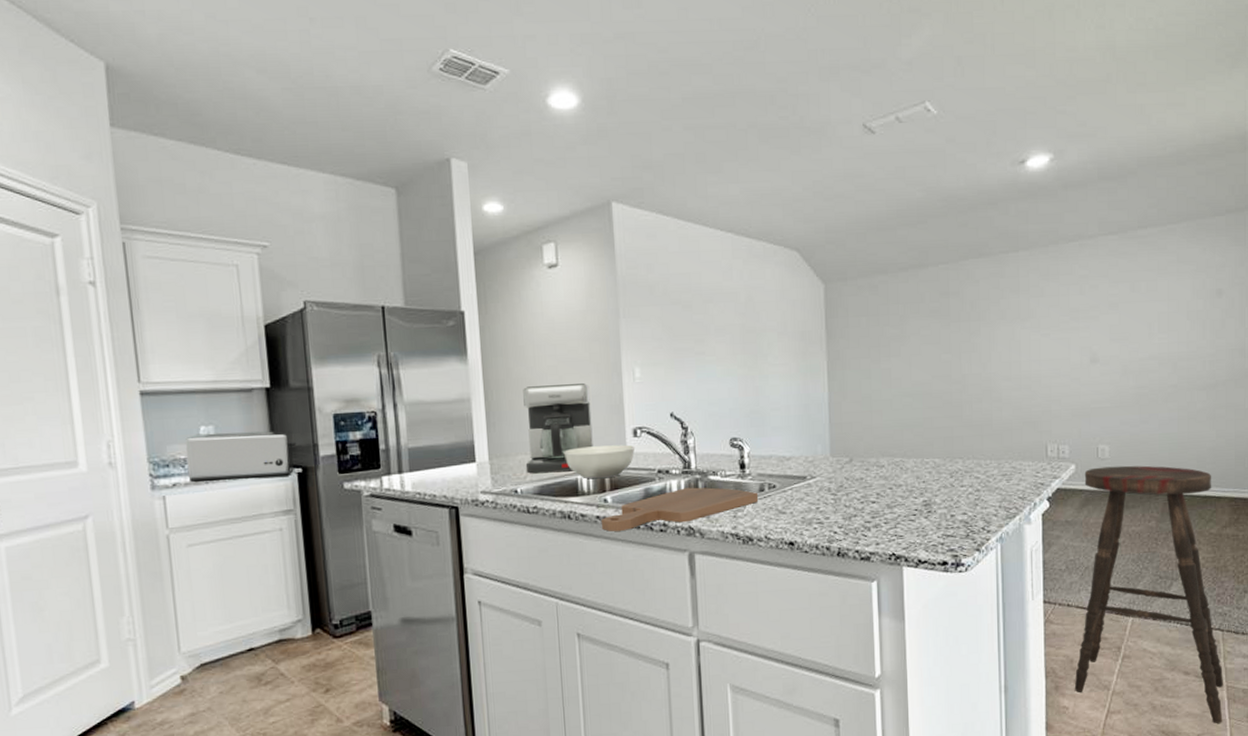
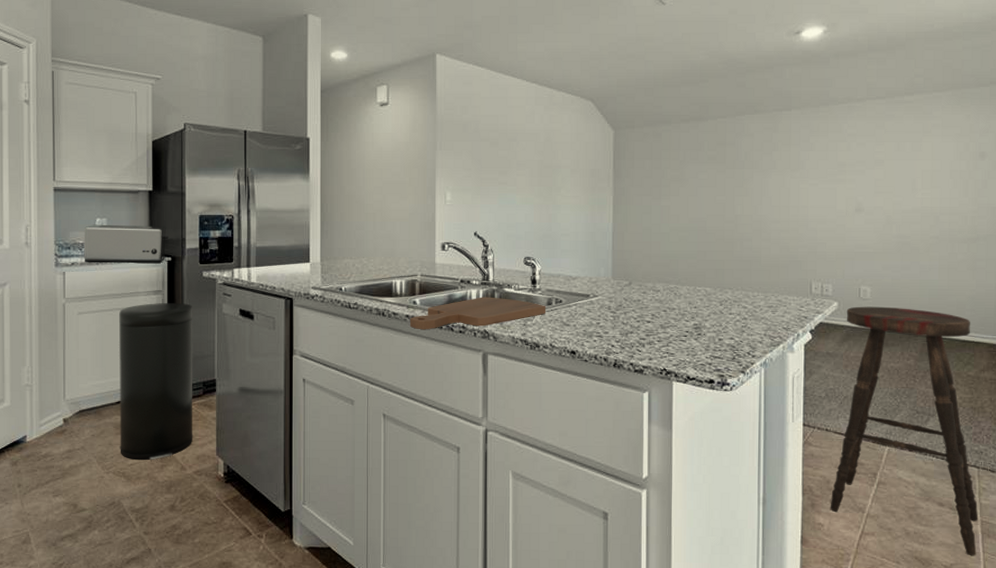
pedal bin: none [241,522,349,717] -> present [119,302,193,461]
coffee maker: present [523,383,593,474] -> none [350,203,408,276]
bowl: present [563,444,636,479] -> none [382,256,443,284]

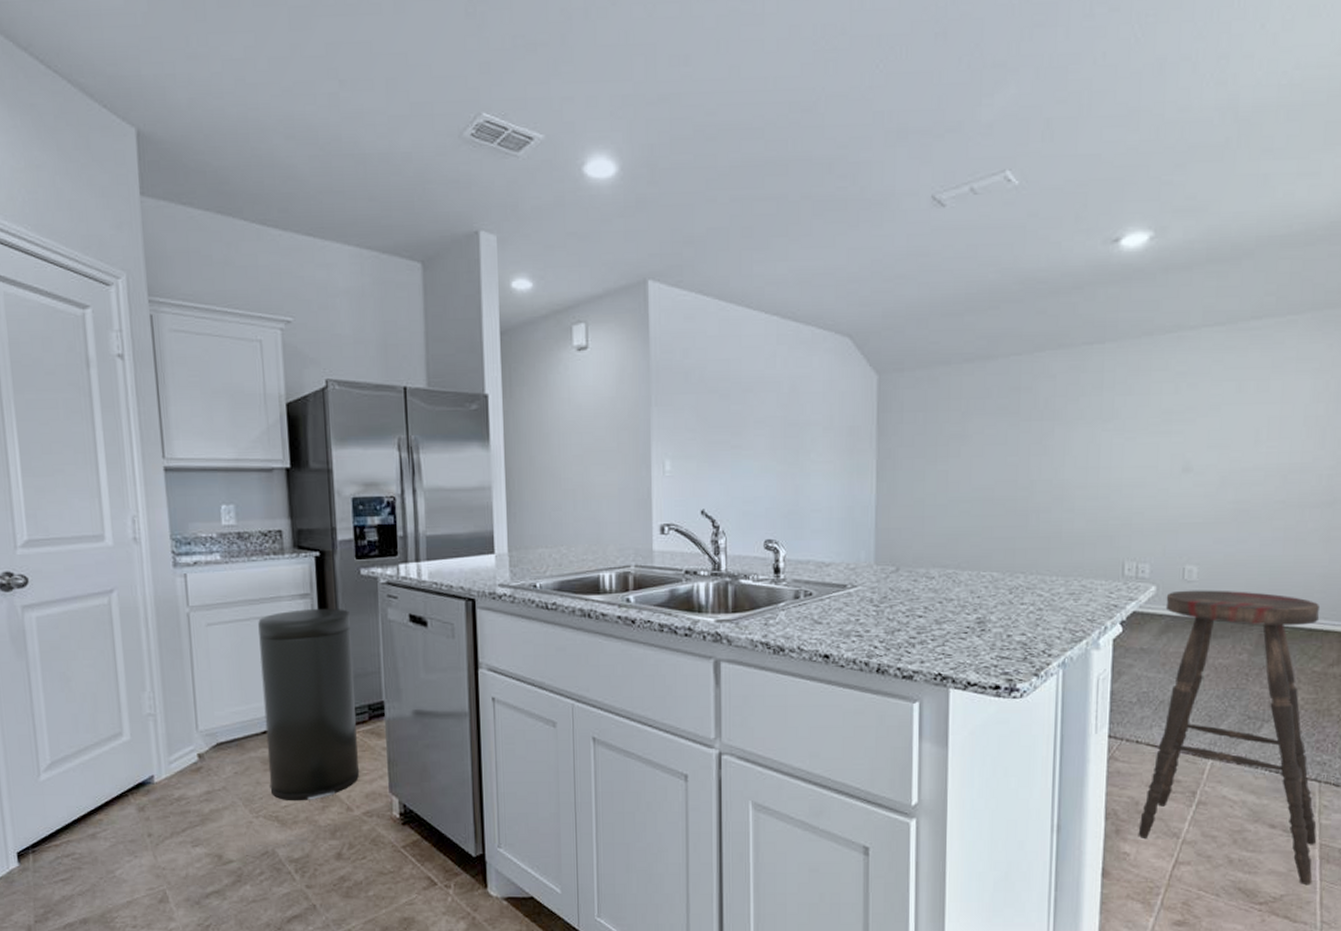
toaster: present [84,224,168,264] -> none [207,512,314,562]
cutting board: present [409,297,545,330] -> none [622,590,792,634]

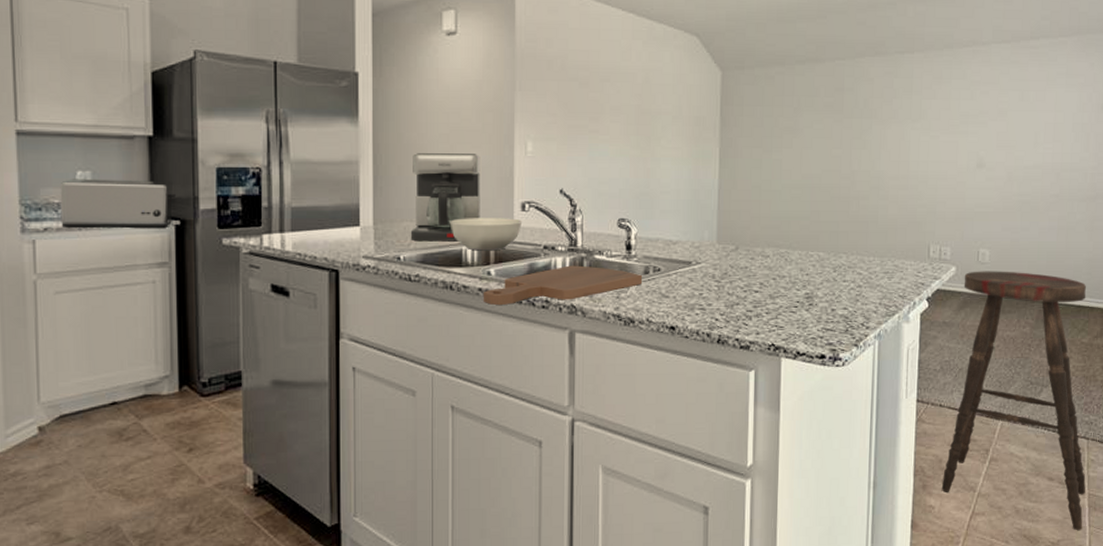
toaster: none [207,512,314,562] -> present [60,178,176,229]
pedal bin: present [258,608,360,801] -> none [111,277,213,474]
coffee maker: none [546,475,618,568] -> present [410,153,481,242]
bowl: none [586,542,662,577] -> present [449,218,523,251]
cutting board: none [622,590,792,634] -> present [483,265,642,306]

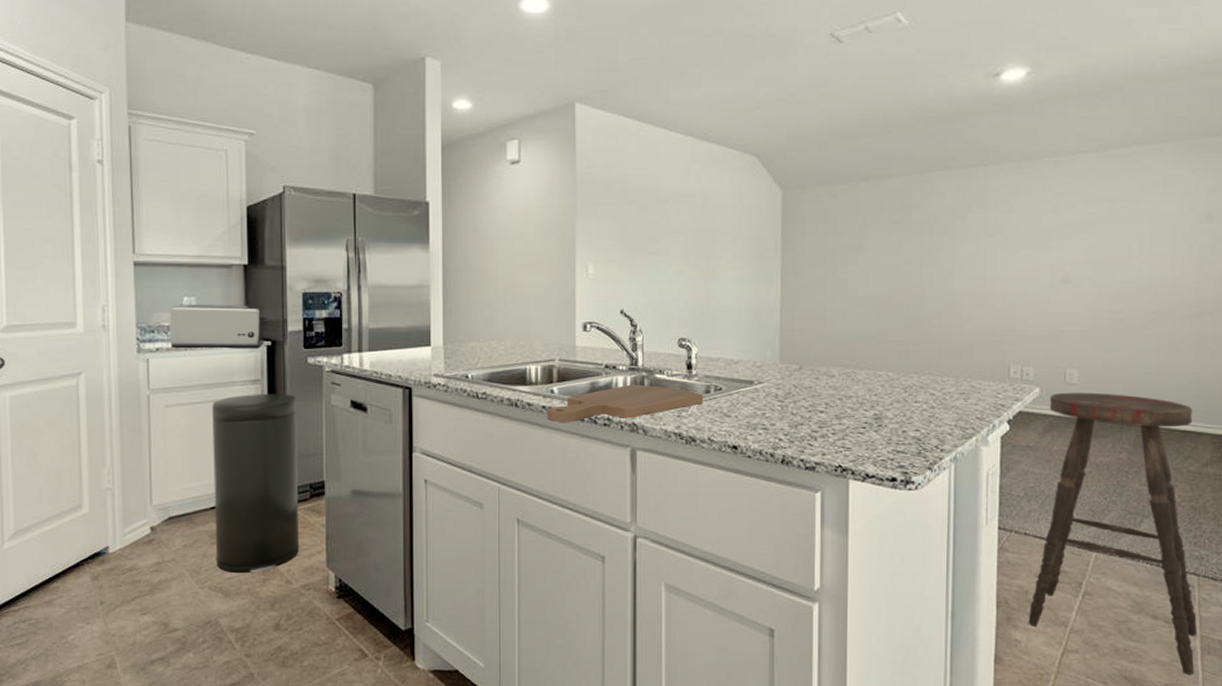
pedal bin: none [111,277,213,474] -> present [212,393,300,574]
coffee maker: present [410,153,481,242] -> none [477,277,543,361]
bowl: present [449,218,523,251] -> none [514,338,584,370]

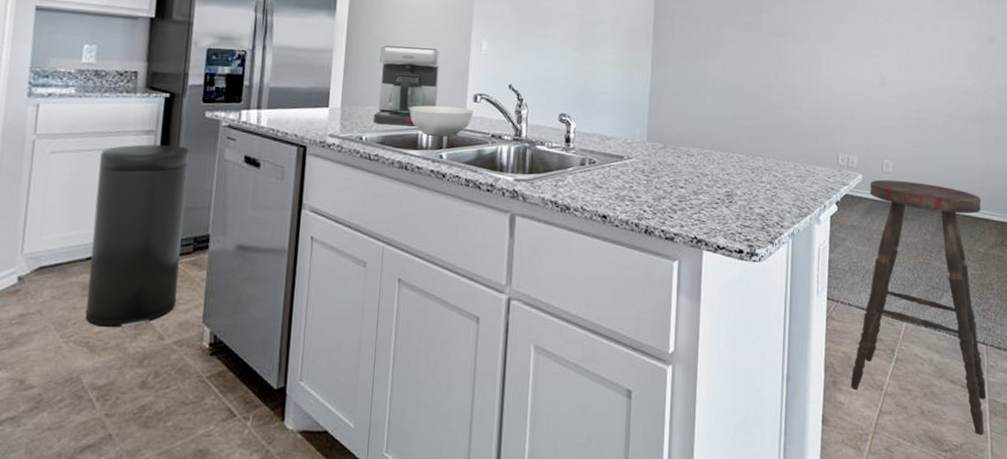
toaster: present [169,304,267,349] -> none [64,51,168,100]
coffee maker: none [477,277,543,361] -> present [373,45,440,125]
bowl: none [514,338,584,370] -> present [409,105,474,137]
cutting board: present [546,384,703,423] -> none [434,153,578,187]

